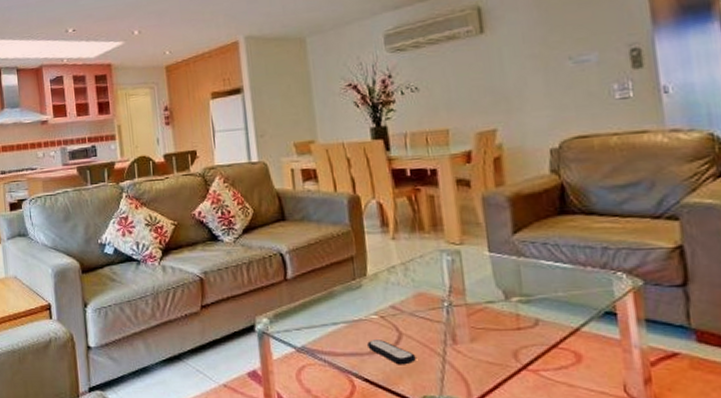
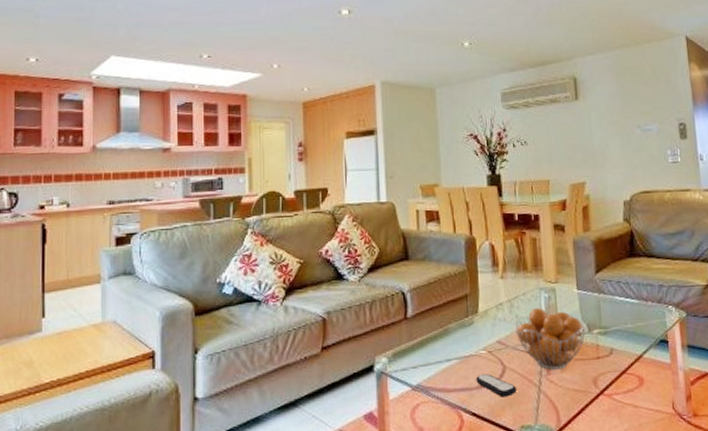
fruit basket: none [410,272,503,339] -> present [514,308,587,370]

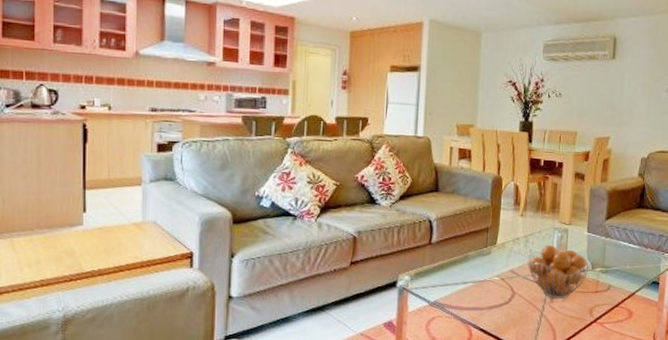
remote control: present [476,374,517,397] -> none [487,297,522,318]

